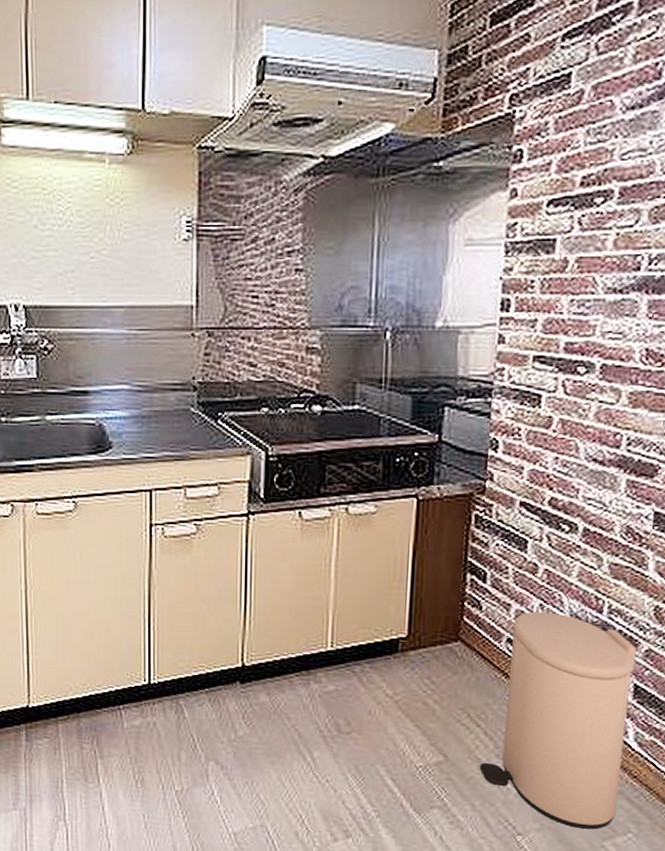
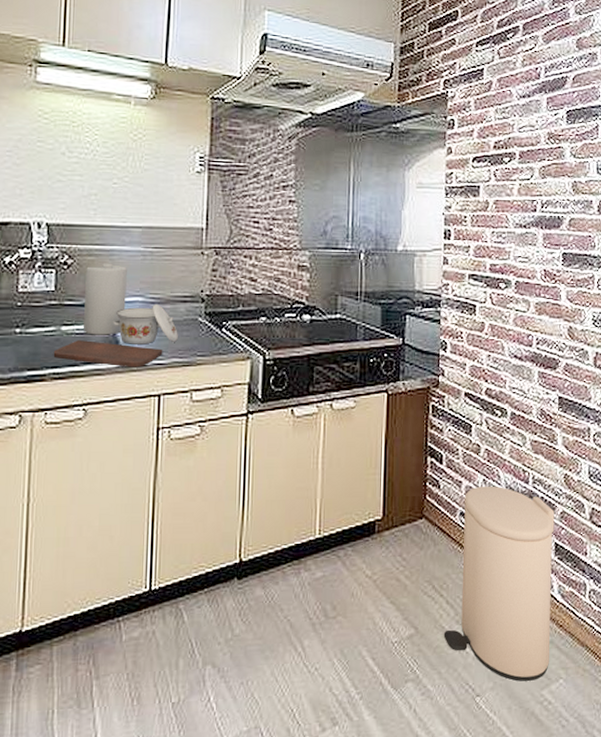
cutting board: none [39,430,153,461] -> present [53,340,163,368]
paper towel holder: none [67,347,111,426] -> present [84,263,127,335]
cooking pot: none [99,392,169,436] -> present [113,303,178,344]

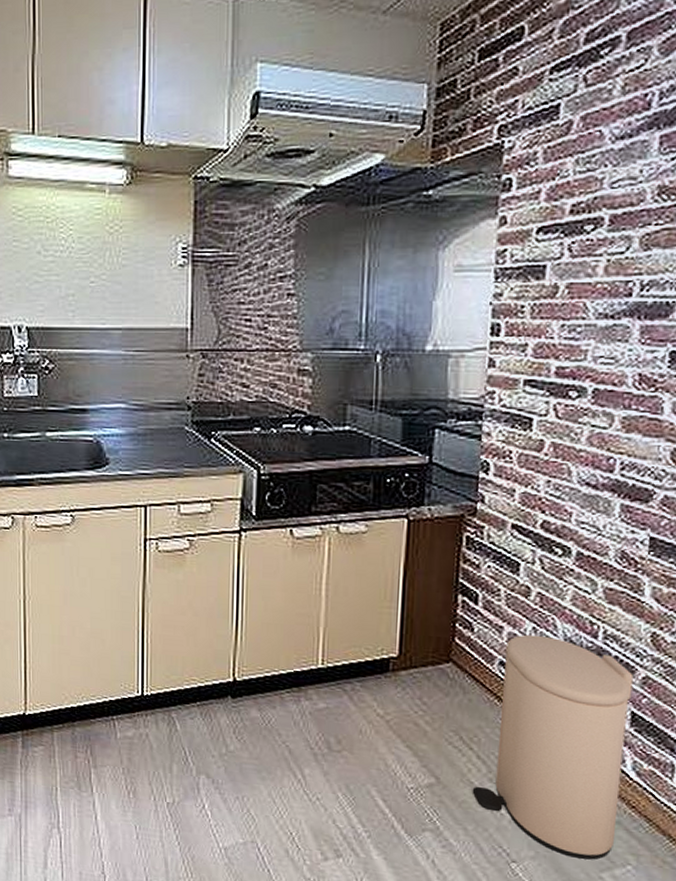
cutting board: present [53,340,163,368] -> none [39,446,148,477]
paper towel holder: present [84,263,127,335] -> none [67,367,108,443]
cooking pot: present [113,303,178,344] -> none [96,411,163,453]

